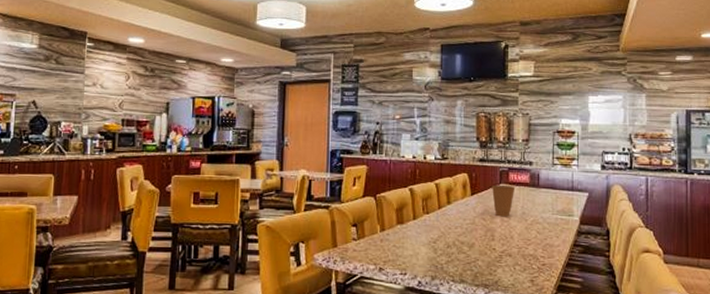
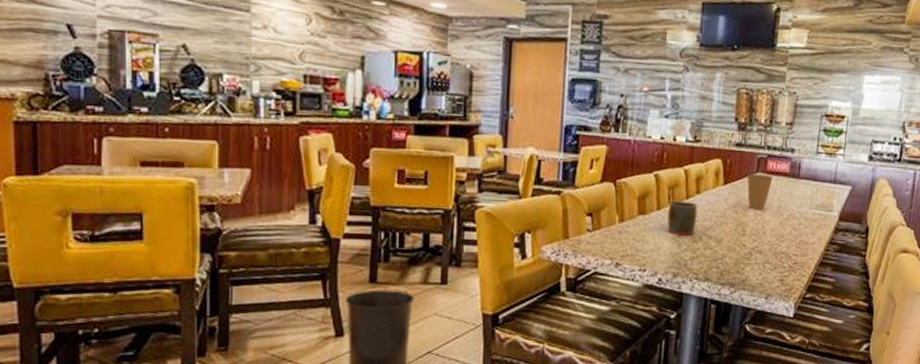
mug: none [423,211,450,242] -> present [667,201,698,236]

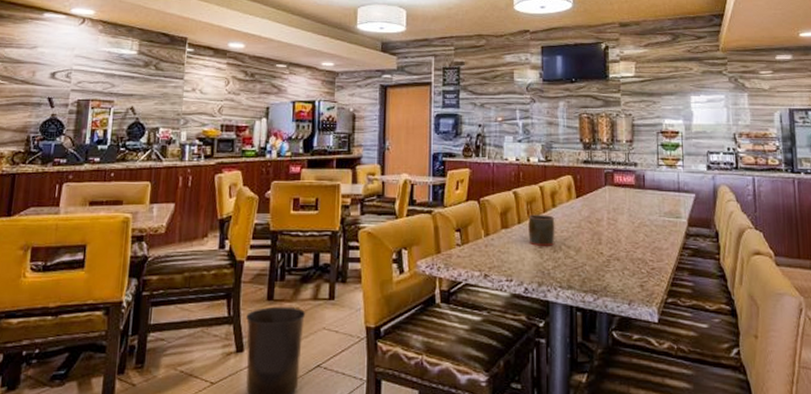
cup: present [747,174,774,210] -> none [597,187,621,220]

